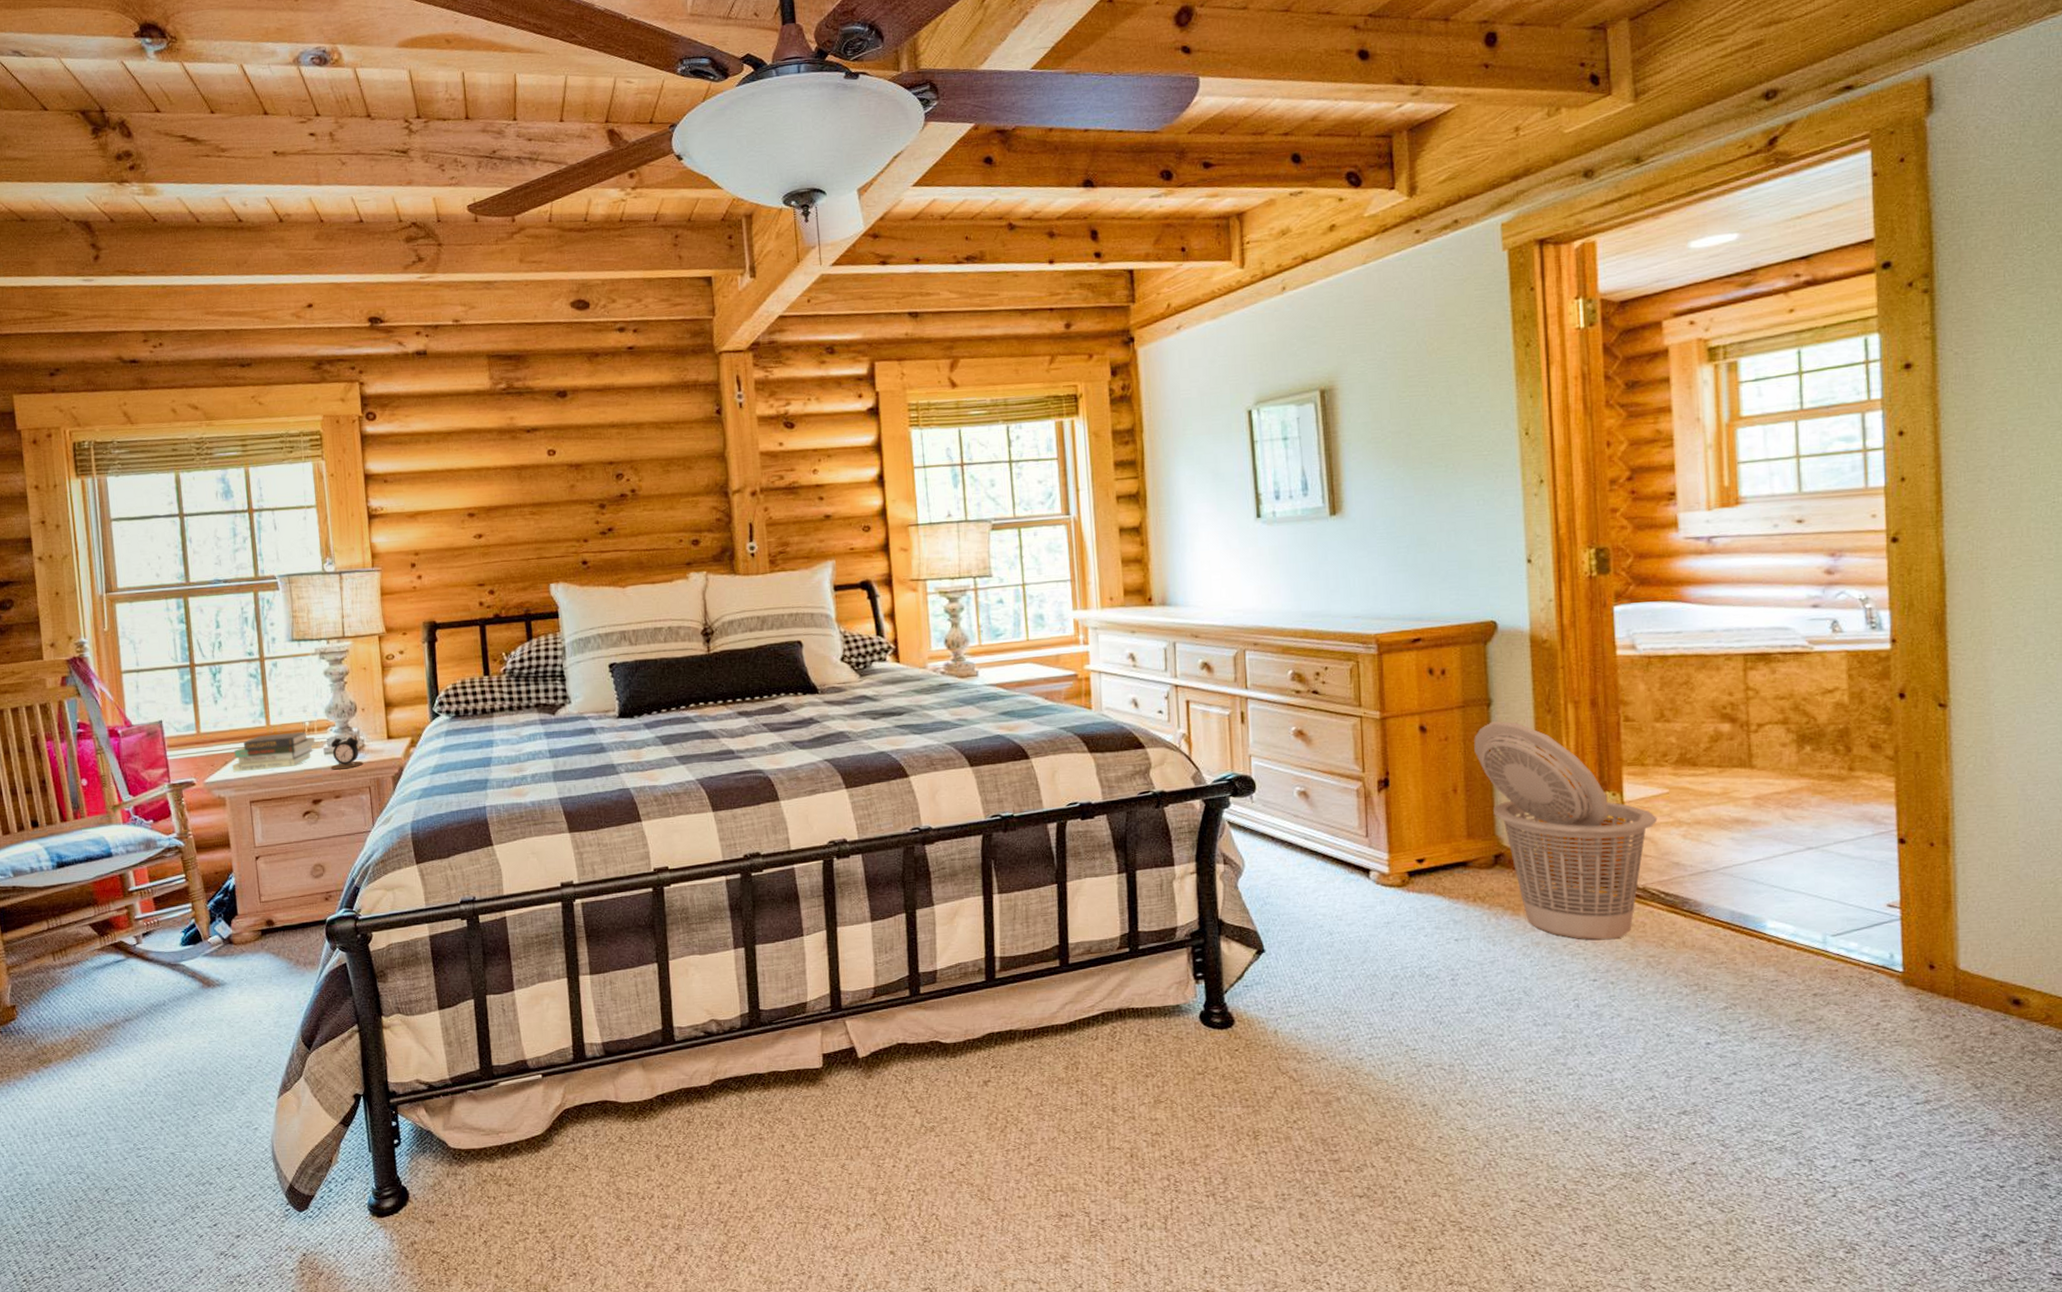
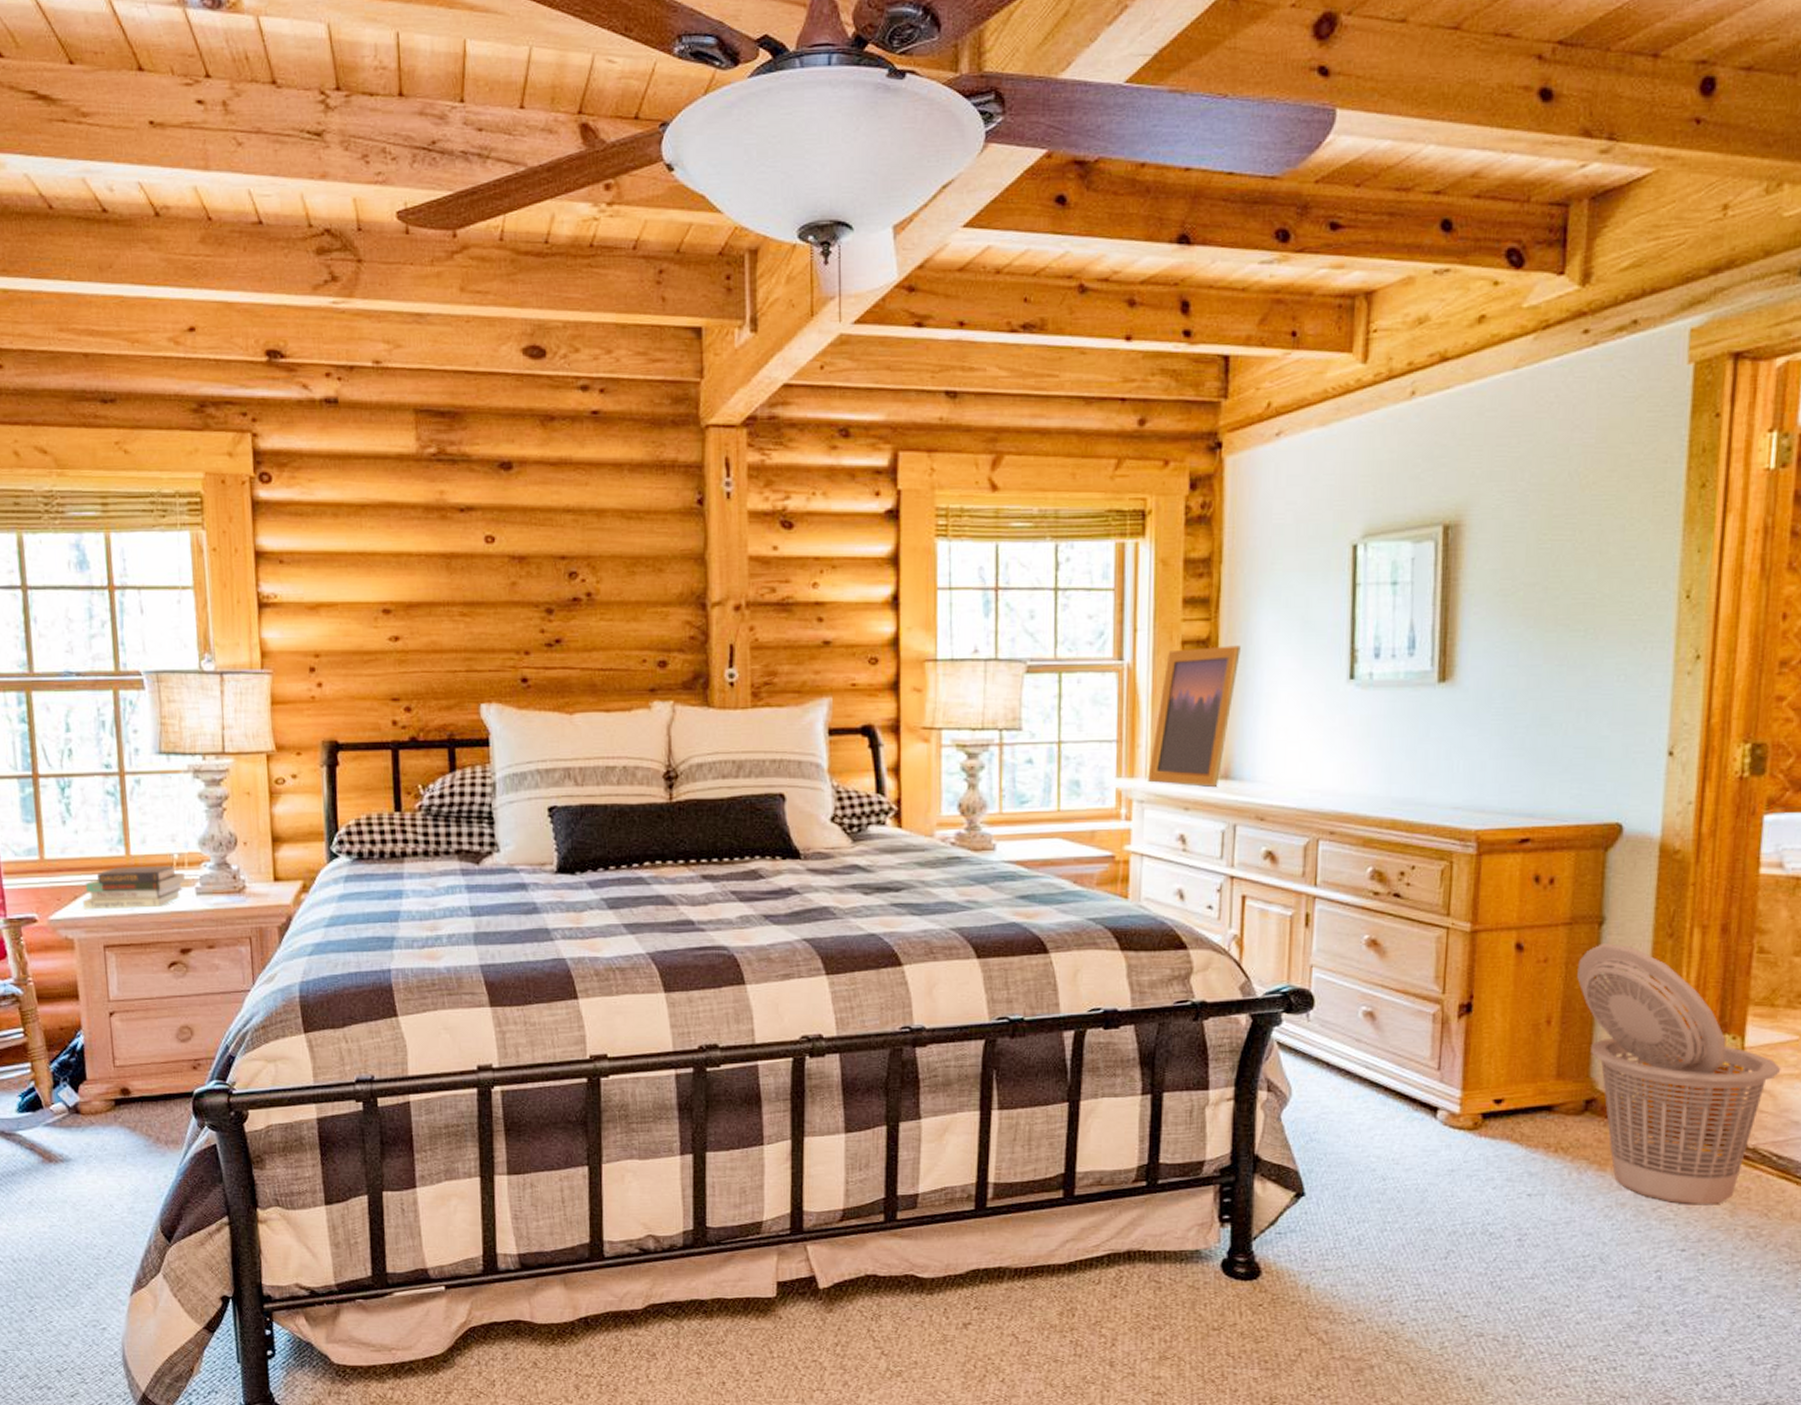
alarm clock: present [330,734,362,770] -> none [203,872,242,914]
picture frame: none [1099,497,1165,613] -> present [1148,645,1241,787]

